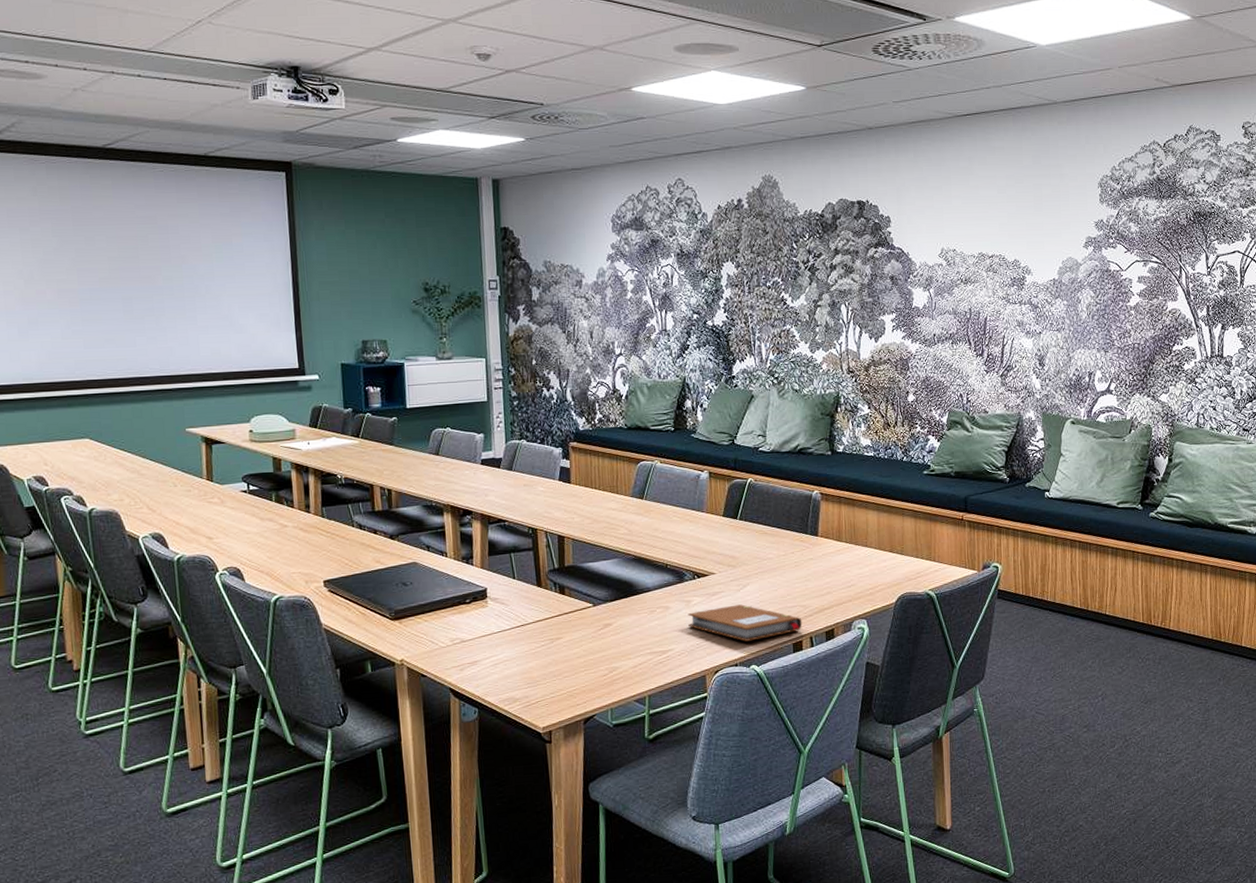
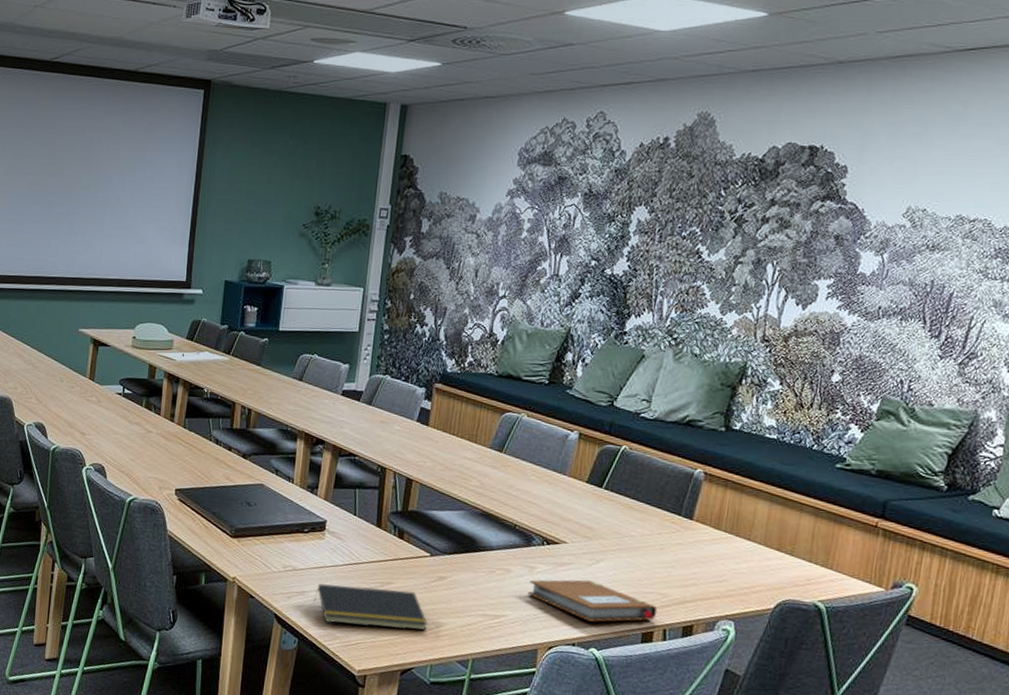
notepad: none [487,642,602,688] -> present [314,584,428,631]

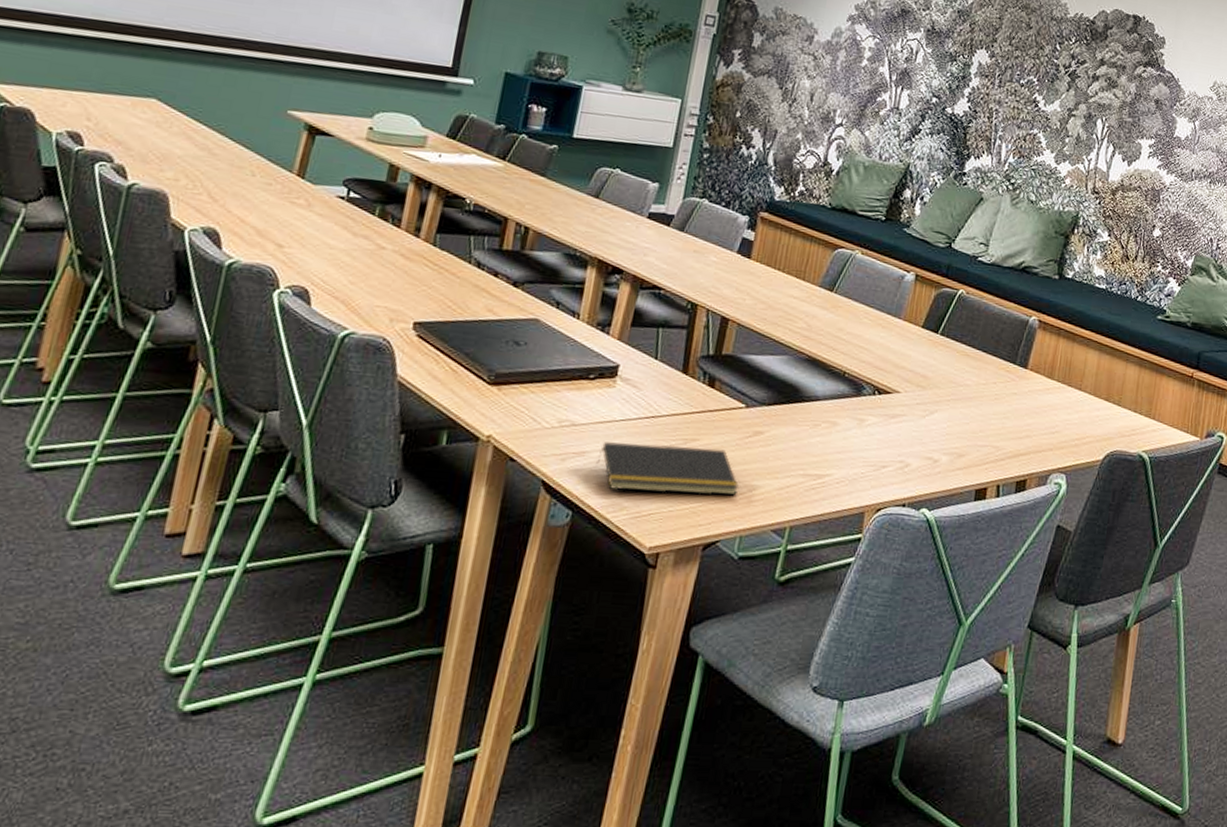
notebook: present [528,579,658,622] -> none [856,432,992,479]

